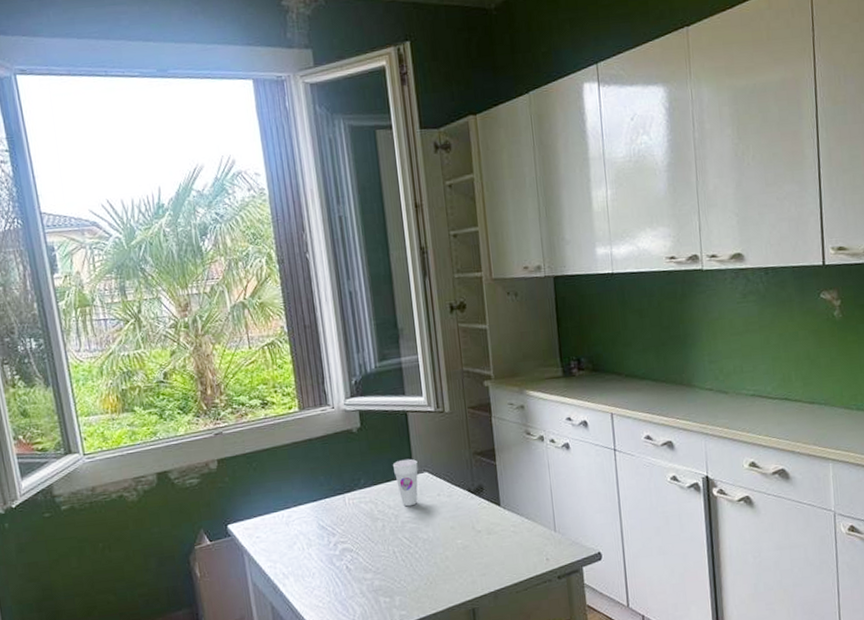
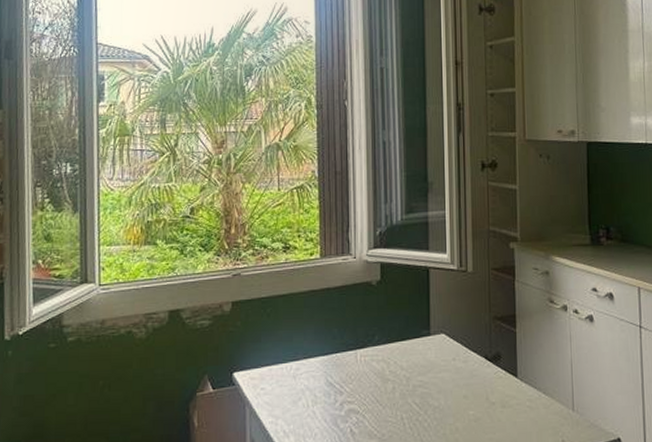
cup: present [393,458,418,507] -> none [410,318,435,370]

